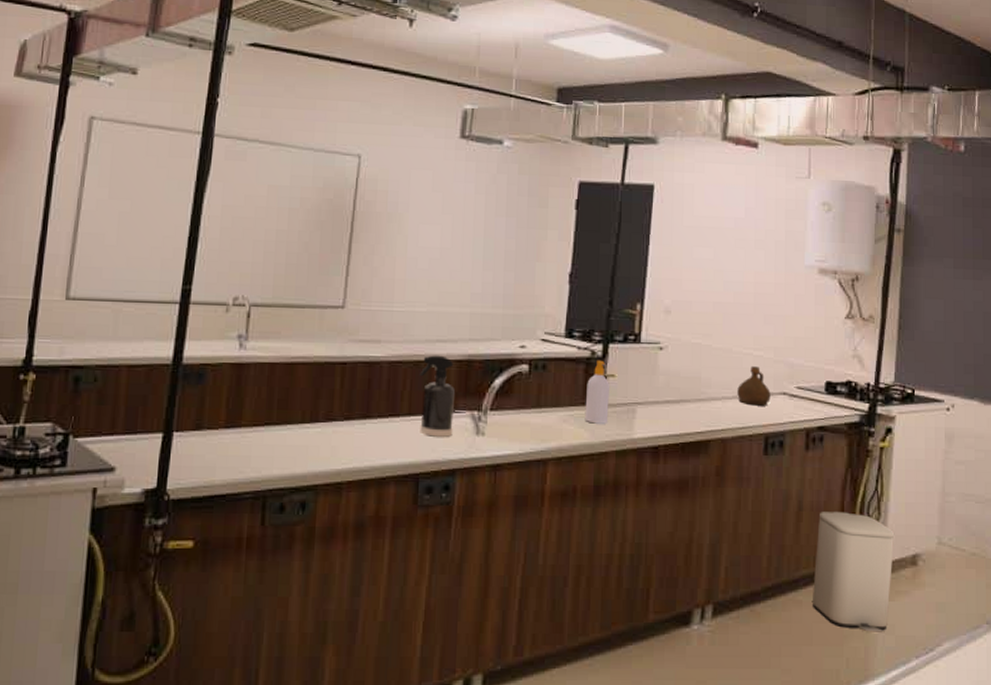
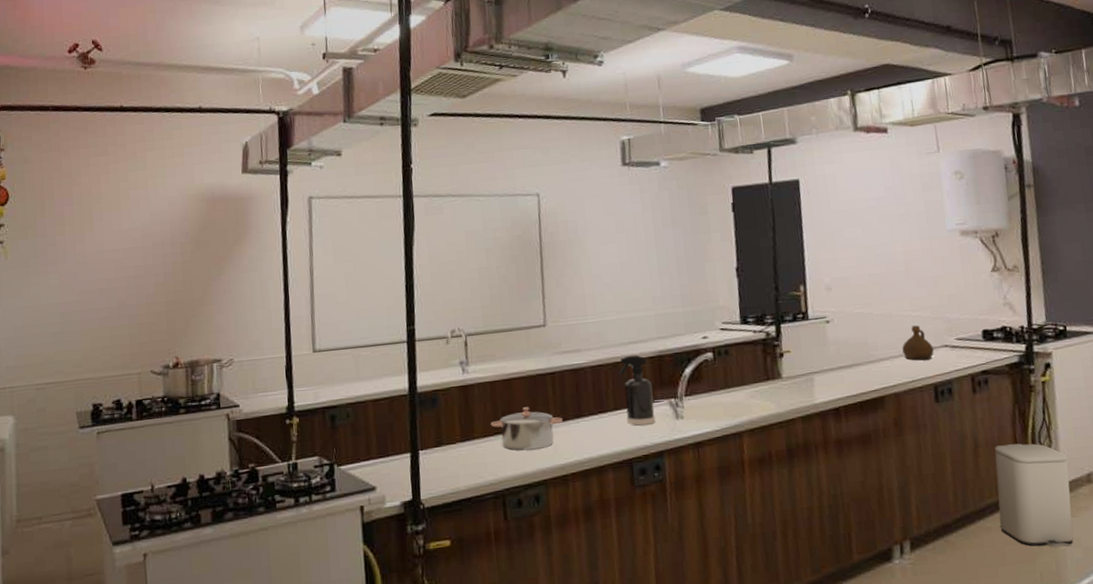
cooking pot: none [262,398,348,448] -> present [490,407,564,451]
soap bottle: present [584,360,611,424] -> none [766,339,791,396]

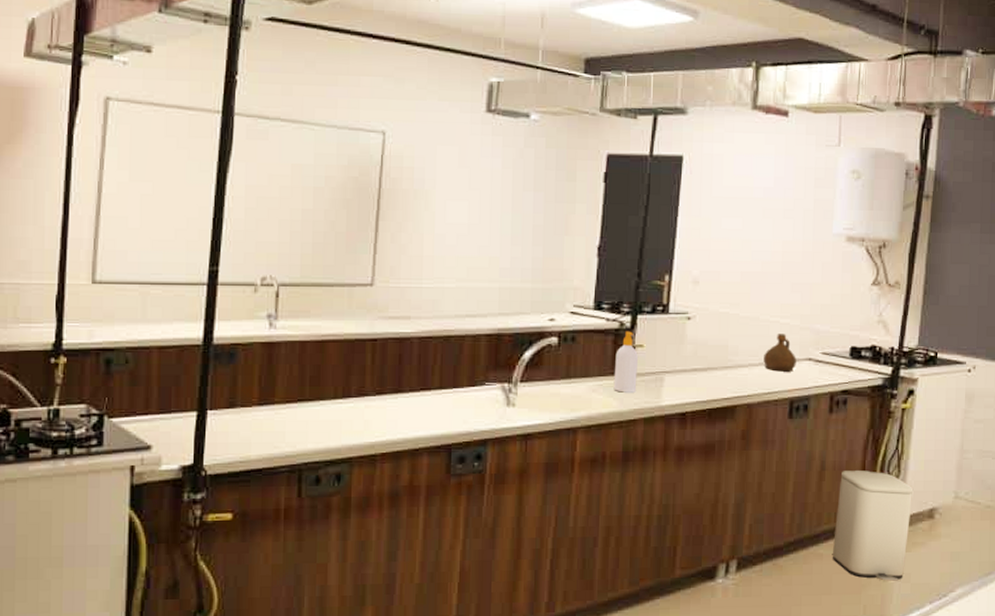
cooking pot: present [490,407,564,451] -> none [295,374,380,423]
spray bottle: present [619,354,656,426] -> none [450,330,486,409]
soap bottle: none [766,339,791,396] -> present [613,331,639,393]

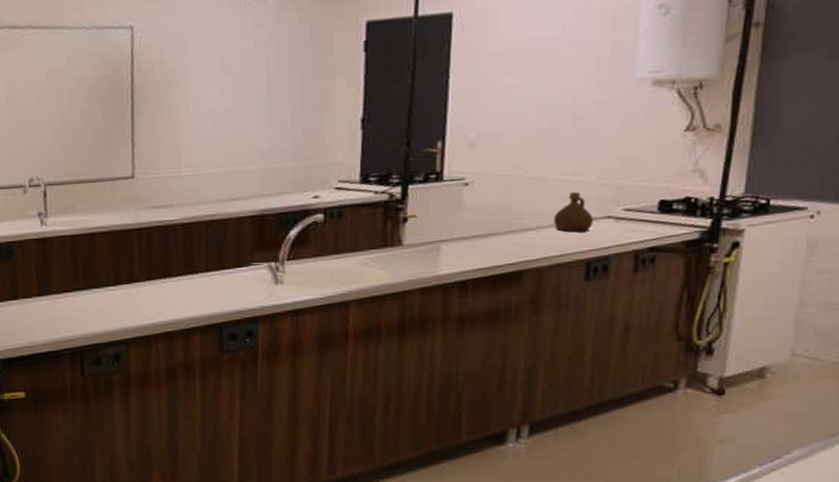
soap bottle: present [613,331,639,393] -> none [385,202,412,264]
pedal bin: present [832,469,914,582] -> none [639,330,739,444]

